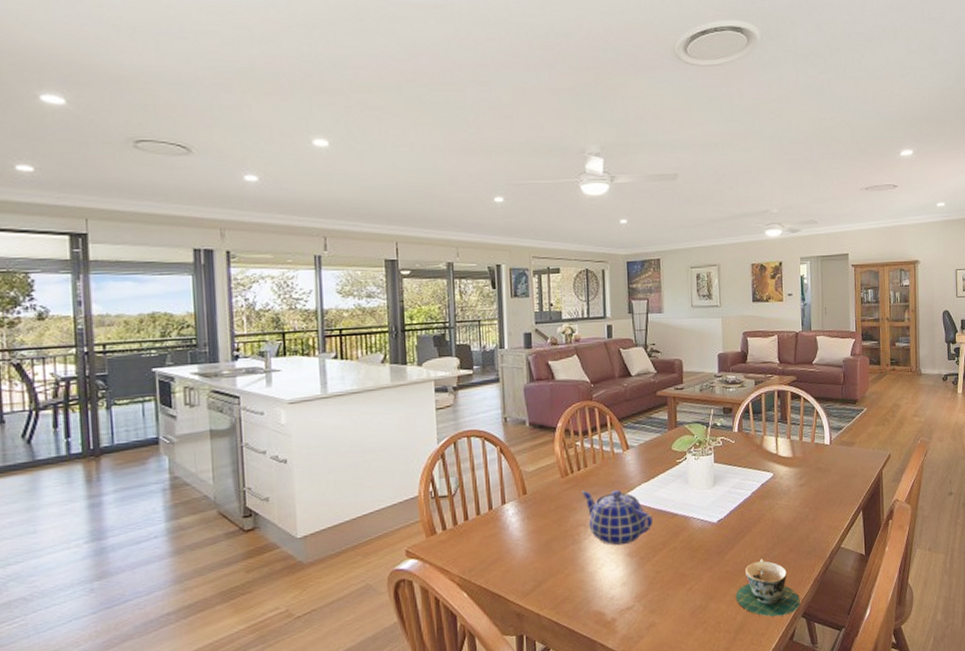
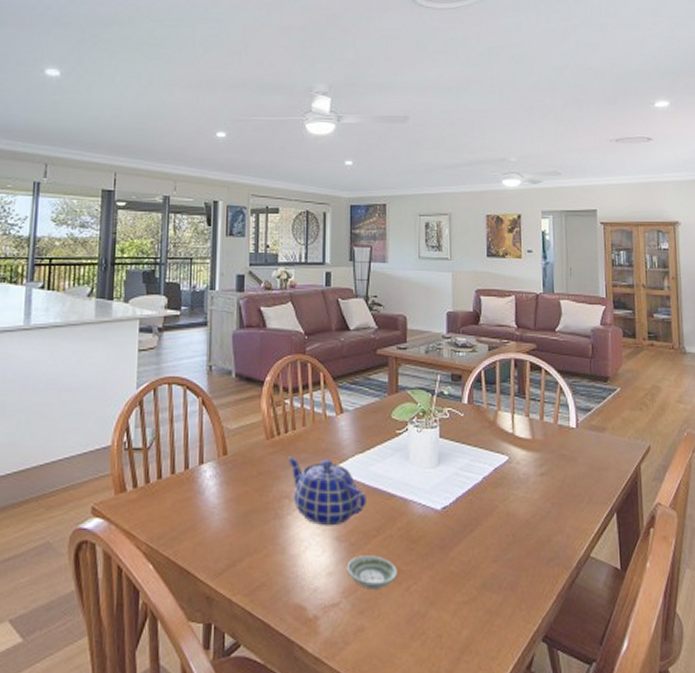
saucer: none [638,564,682,593] -> present [346,555,397,589]
teacup: present [735,558,800,617] -> none [461,560,540,637]

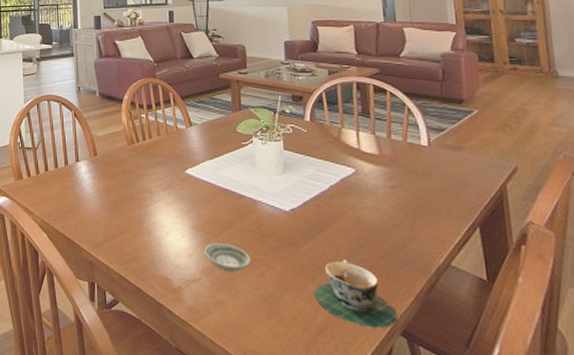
teapot: present [288,456,366,526] -> none [147,159,218,217]
teacup: none [461,560,540,637] -> present [314,259,398,329]

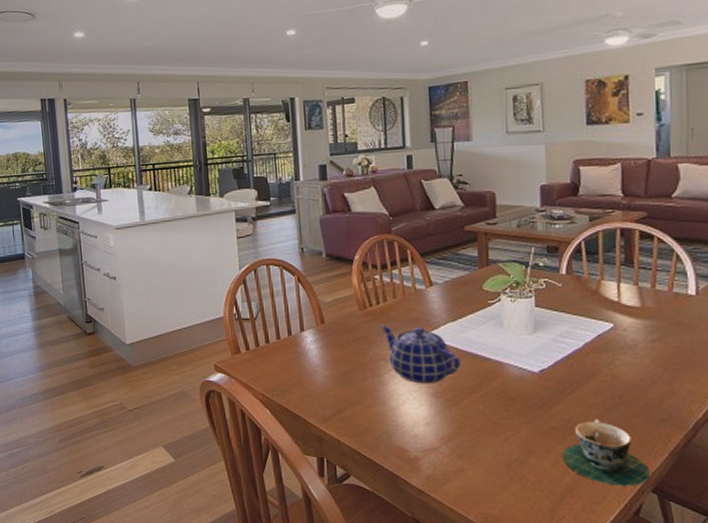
teapot: none [147,159,218,217] -> present [381,324,461,384]
saucer: present [204,243,251,272] -> none [444,410,495,438]

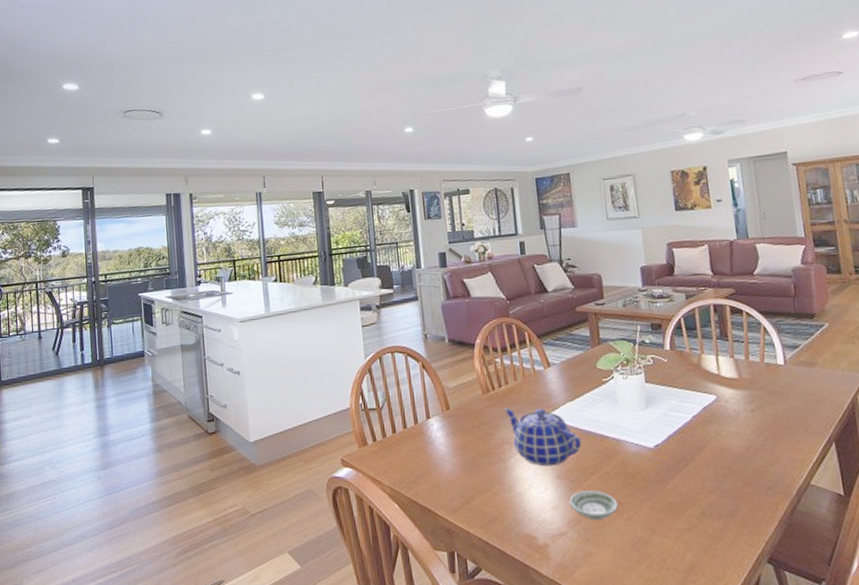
saucer: none [444,410,495,438] -> present [569,490,618,520]
teacup: present [562,419,650,487] -> none [682,491,764,559]

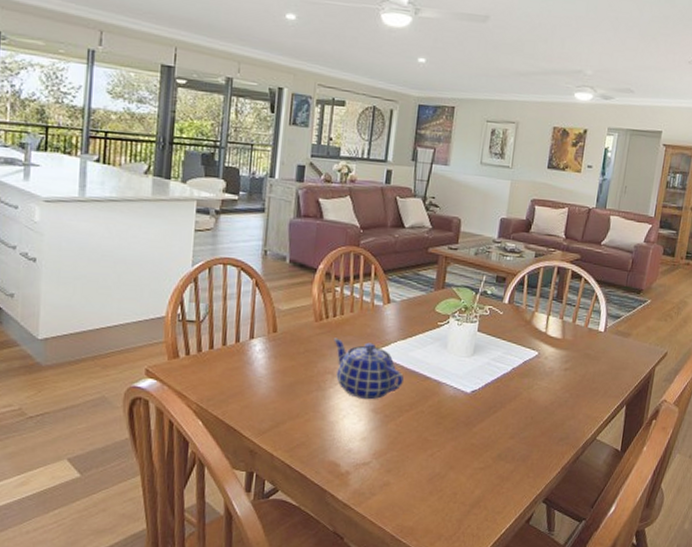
saucer: present [569,490,618,520] -> none [379,426,425,453]

